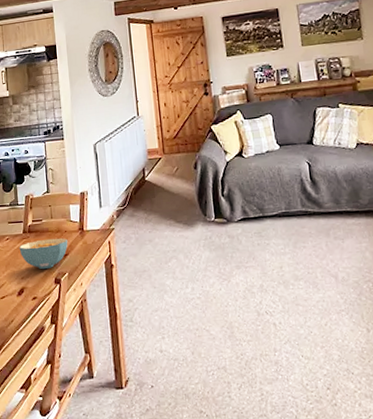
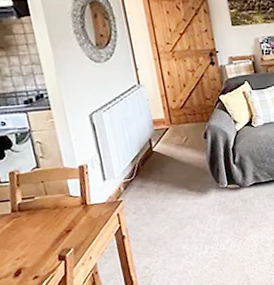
cereal bowl: present [19,238,68,269] -> none [8,214,70,248]

